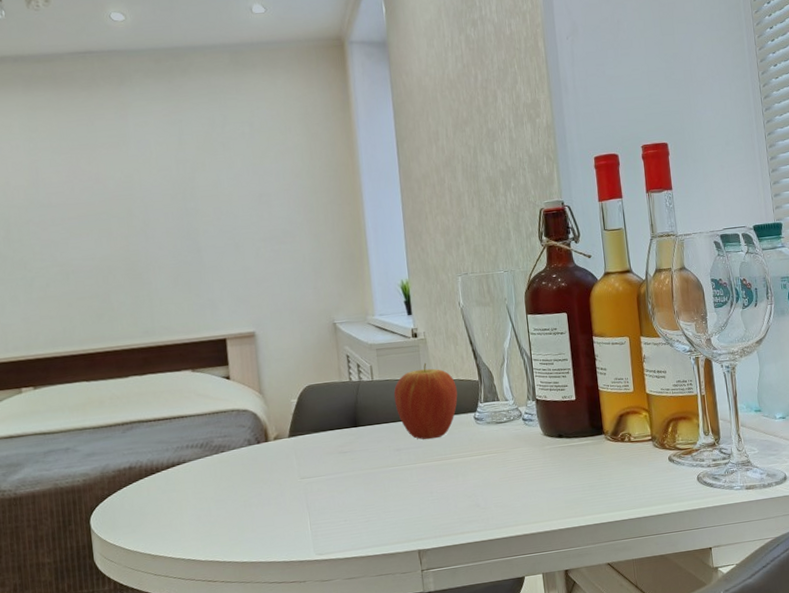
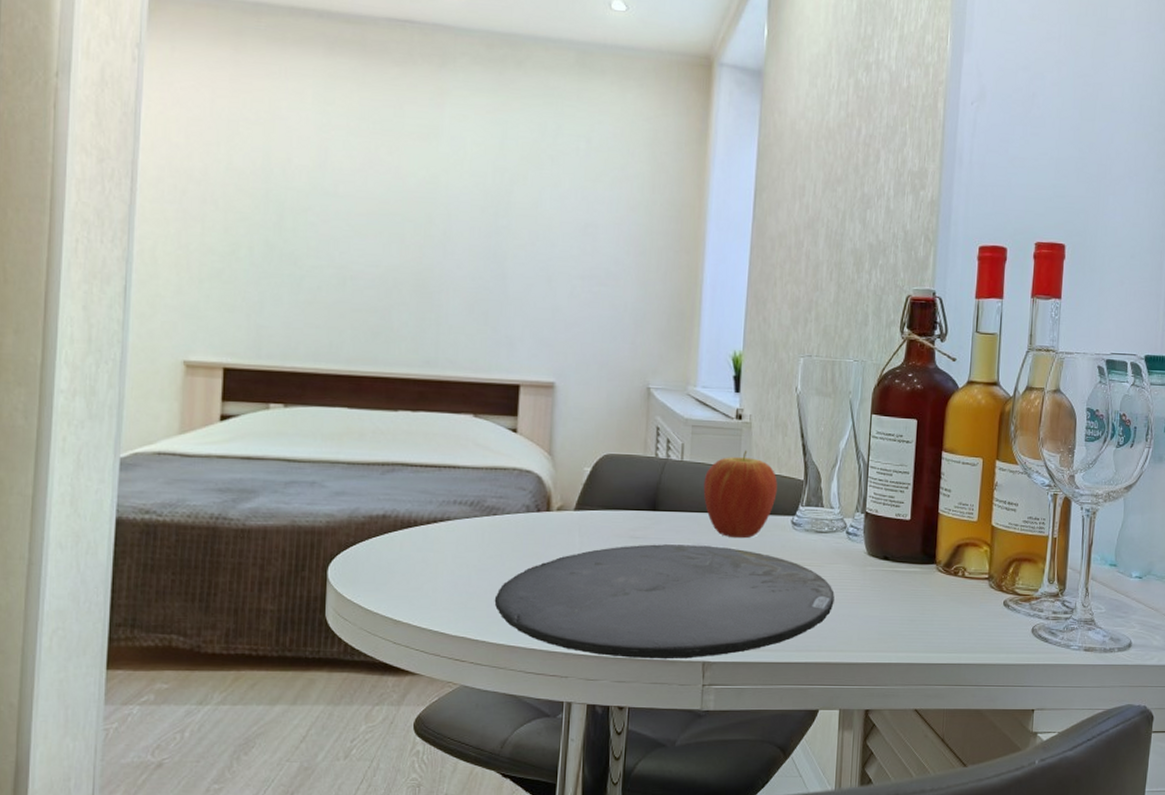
plate: none [233,448,522,558] -> present [494,544,835,660]

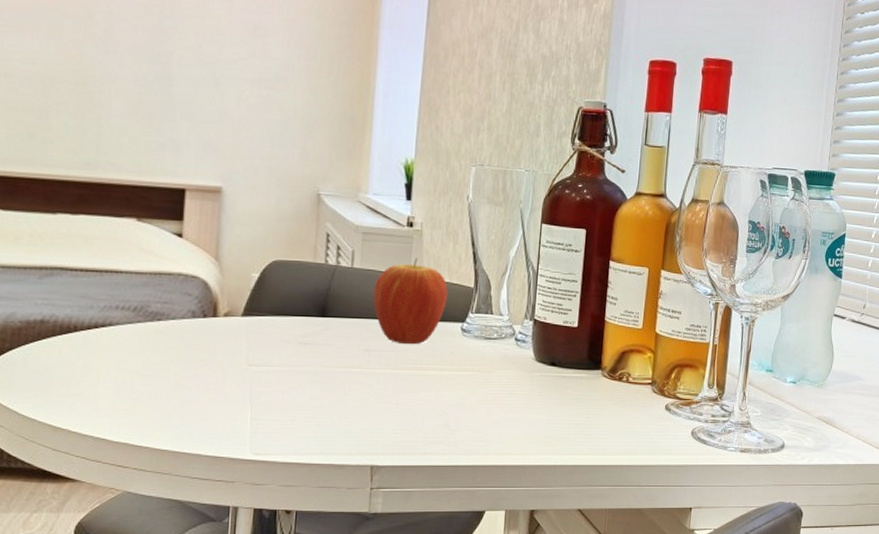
plate: present [494,544,835,660] -> none [158,350,502,464]

